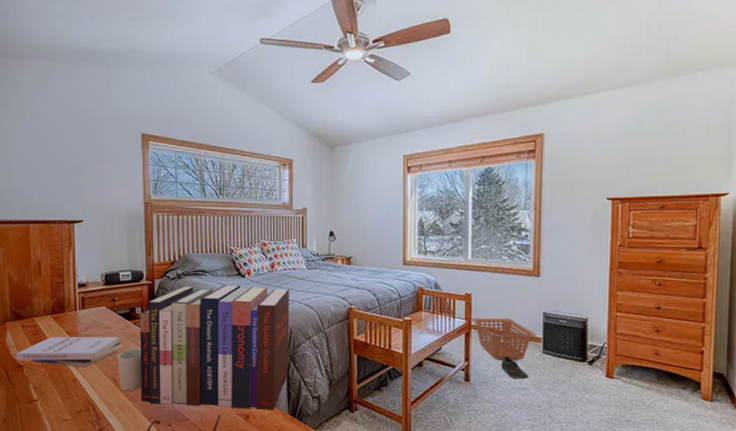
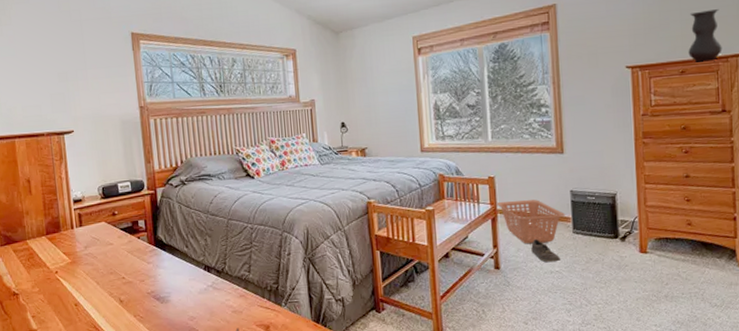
books: present [16,336,123,368] -> none [9,253,128,290]
mug: present [117,348,142,392] -> none [121,263,152,312]
books: present [139,285,290,410] -> none [142,187,309,323]
vase: none [669,149,704,199] -> present [688,9,722,63]

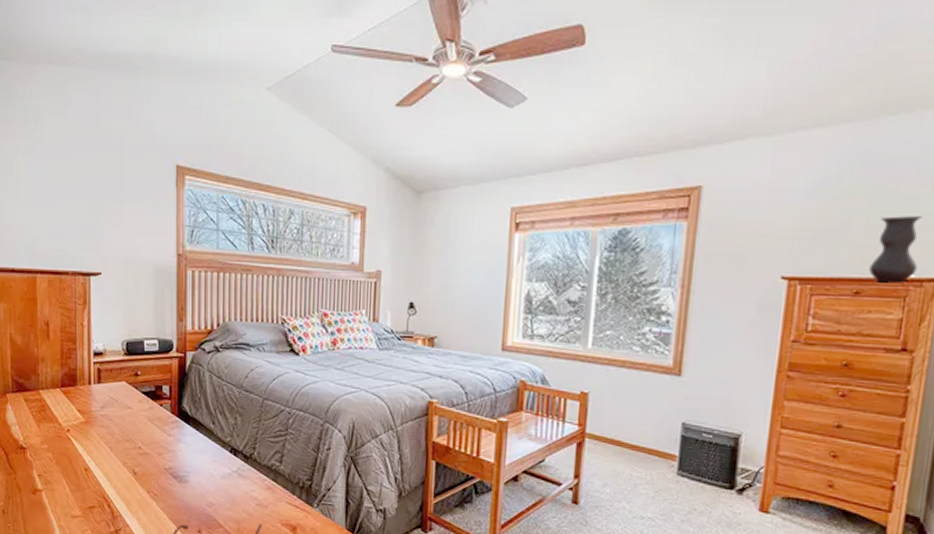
laundry basket: present [496,199,565,244] -> none [586,424,671,482]
shoe: present [531,239,561,263] -> none [621,475,657,507]

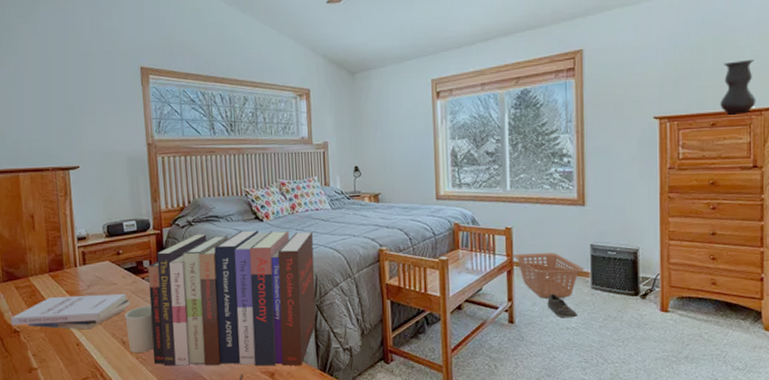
books: none [18,415,146,455] -> present [11,293,131,330]
mug: none [138,435,168,488] -> present [125,305,155,354]
books: none [165,362,355,522] -> present [147,230,316,366]
laundry basket: none [586,424,671,482] -> present [513,253,584,299]
shoe: none [621,475,657,507] -> present [547,293,578,318]

